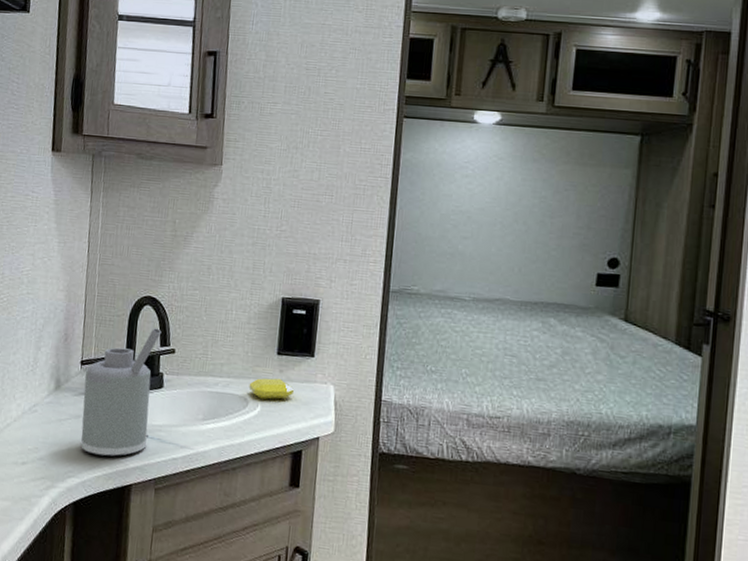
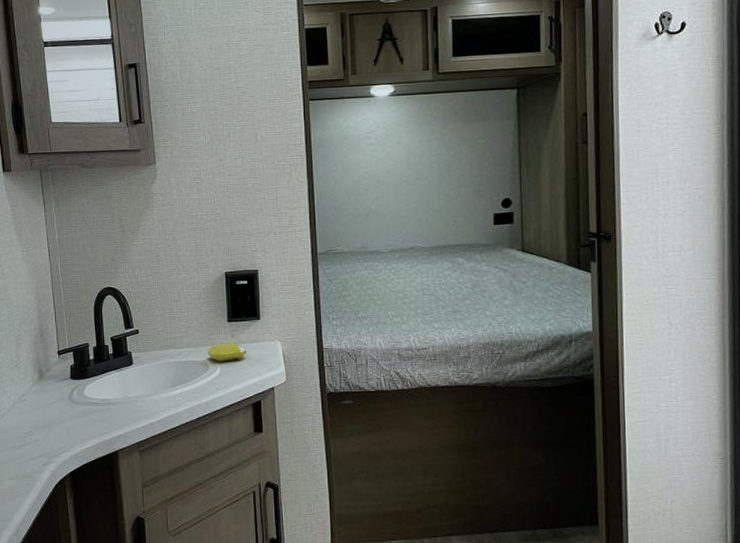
soap dispenser: present [81,328,162,458] -> none [63,314,125,430]

